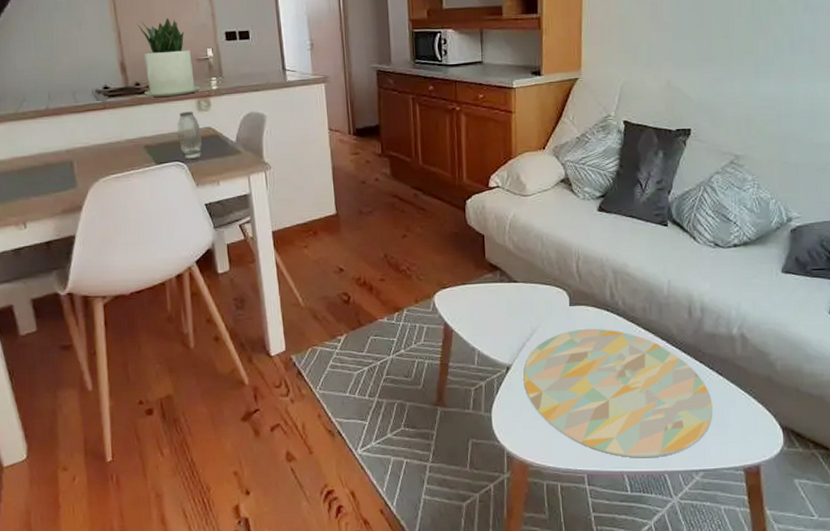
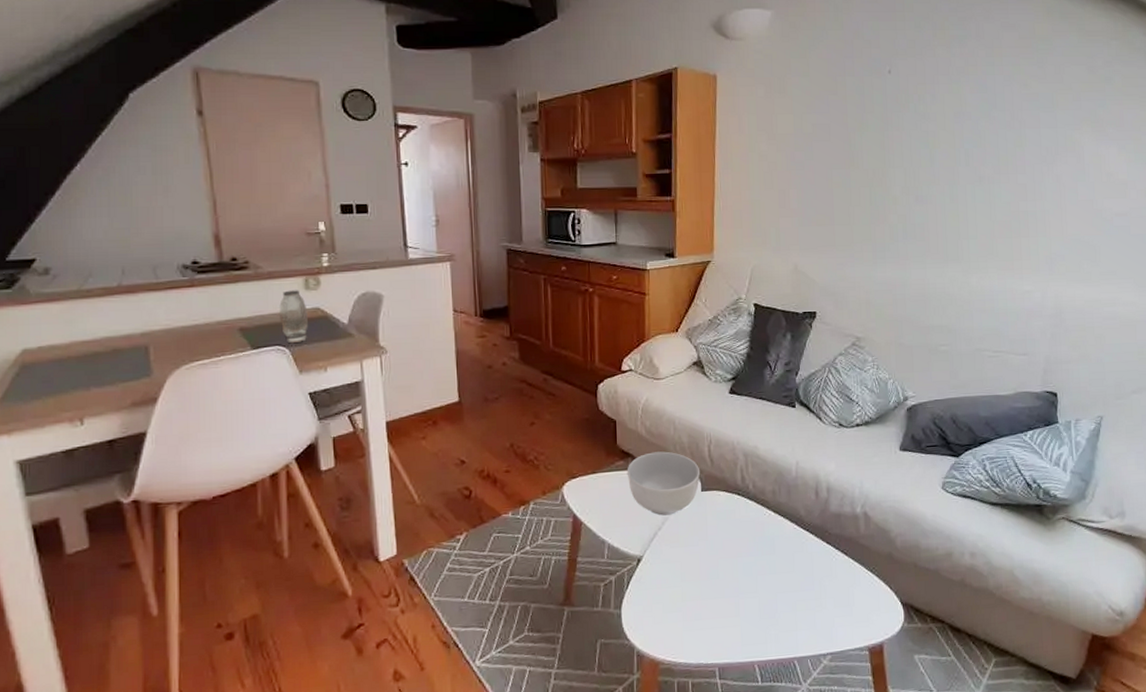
planter: present [137,17,201,98] -> none [237,186,309,275]
bowl: none [495,266,569,327] -> present [626,451,701,516]
decorative tray: present [523,328,713,458] -> none [654,514,839,646]

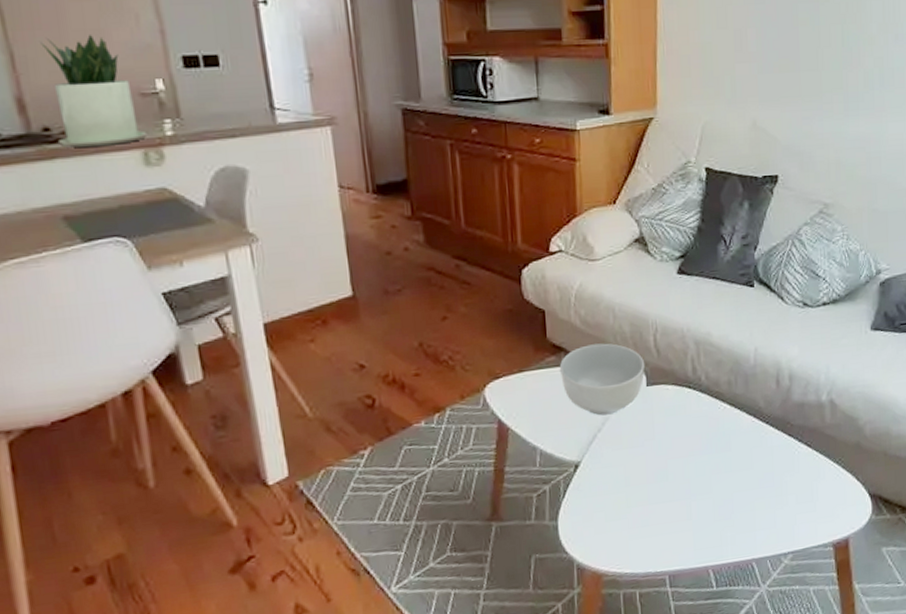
planter: none [237,186,309,275] -> present [40,34,148,148]
vase: present [279,290,308,344] -> none [113,166,154,234]

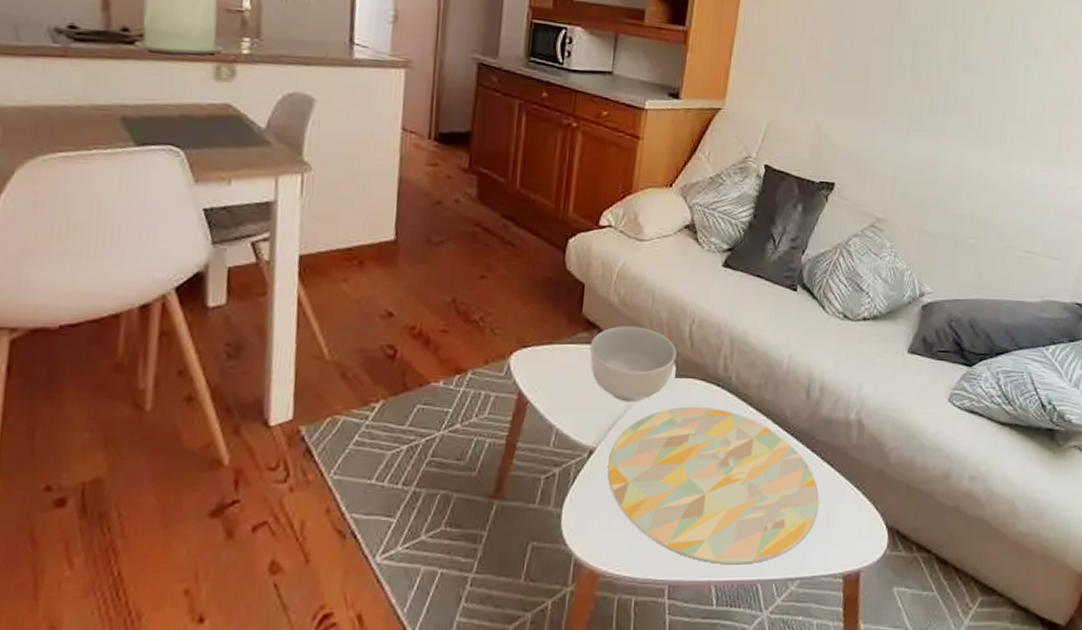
decorative tray: none [594,409,802,550] -> present [608,406,819,565]

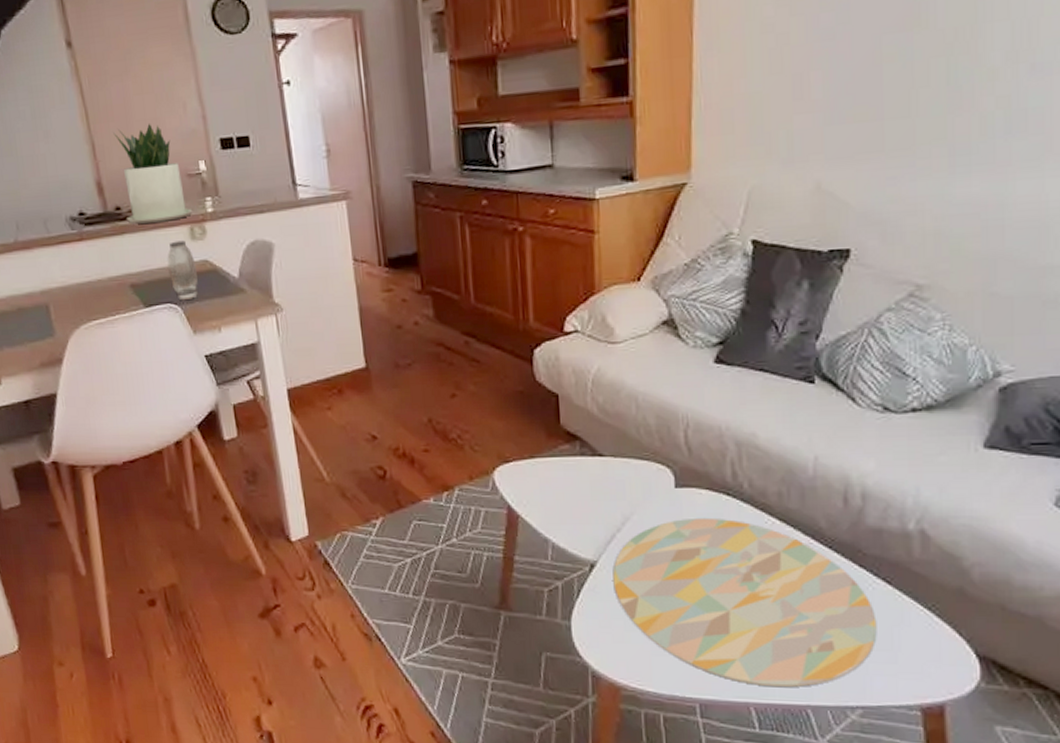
vase: none [176,77,215,146] -> present [167,240,199,301]
bowl: present [589,326,677,402] -> none [573,435,674,514]

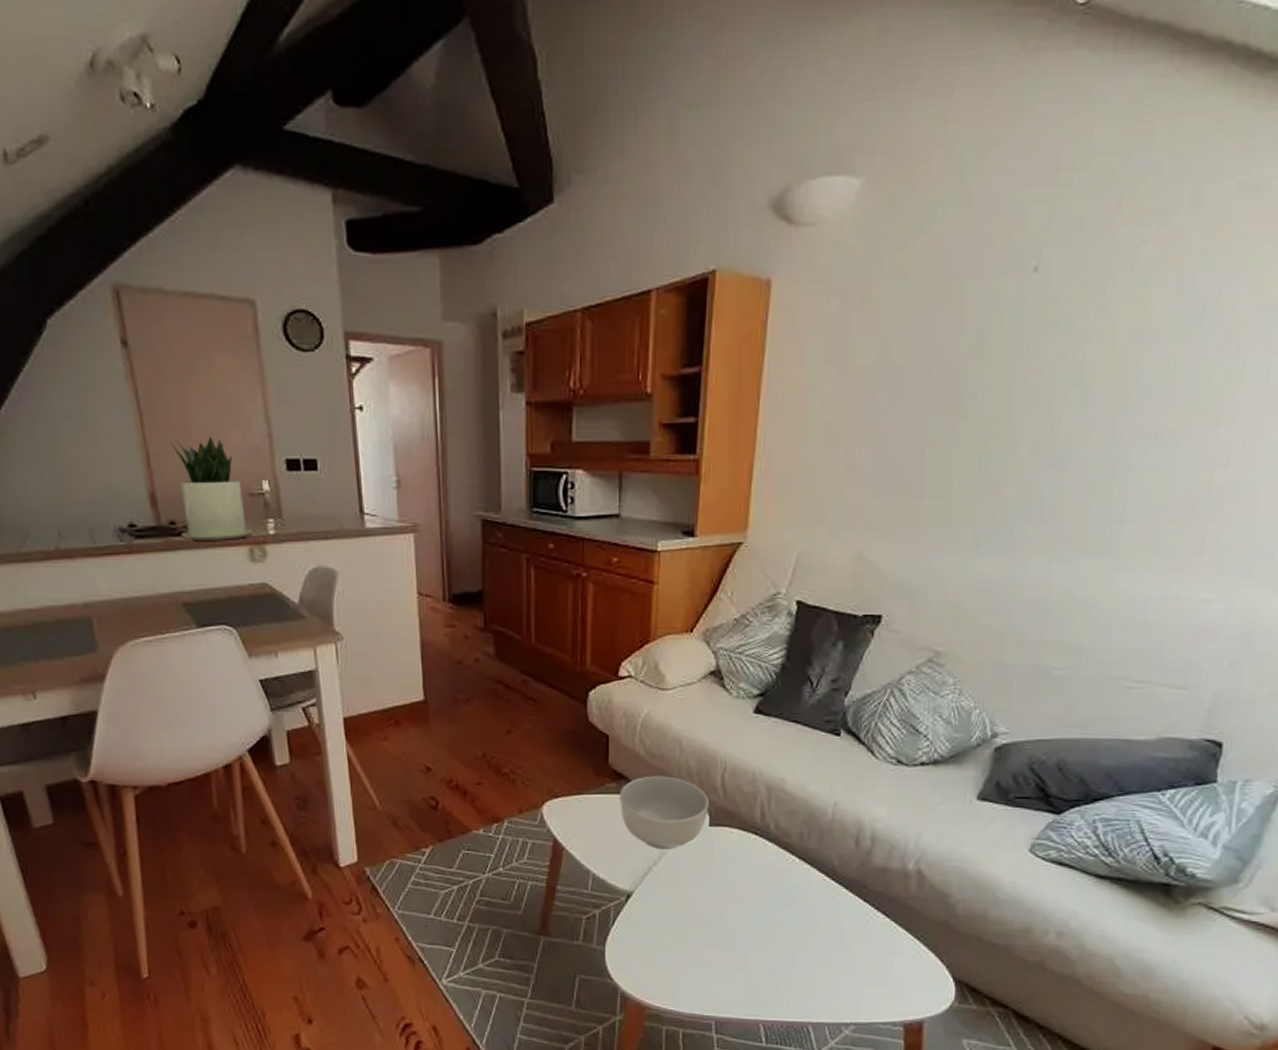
vase: present [167,240,199,301] -> none [223,561,256,624]
bowl: none [573,435,674,514] -> present [619,776,710,850]
decorative tray: present [612,517,877,688] -> none [647,854,874,1007]

